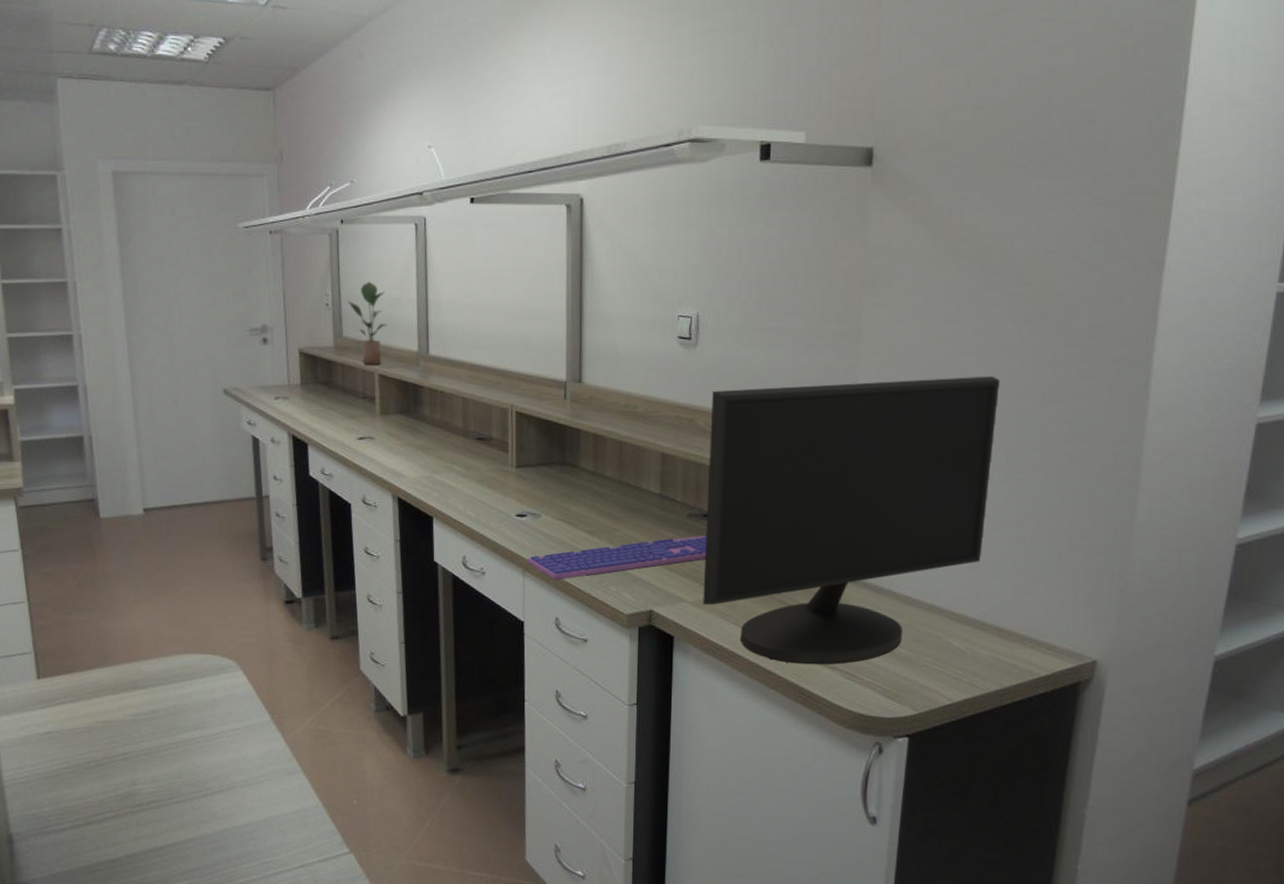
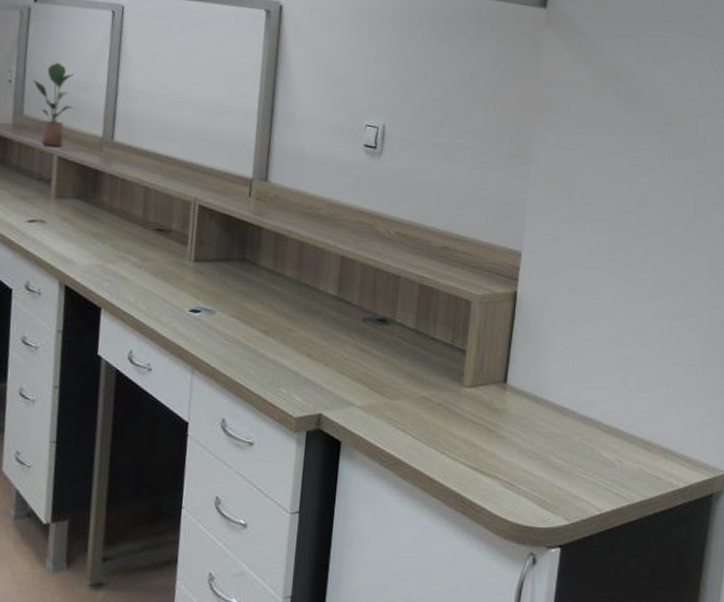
computer keyboard: present [527,535,707,581] -> none [196,339,380,381]
computer monitor: present [703,376,999,665] -> none [372,199,649,474]

